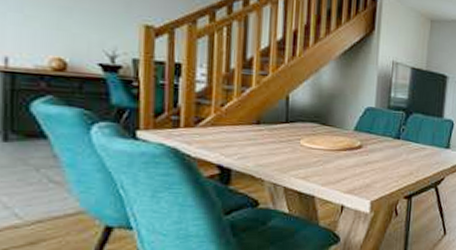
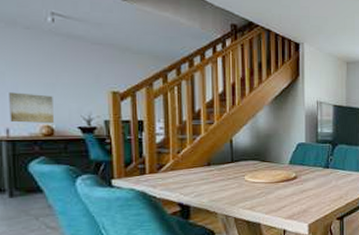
wall art: none [10,13,69,56] -> present [9,92,55,123]

